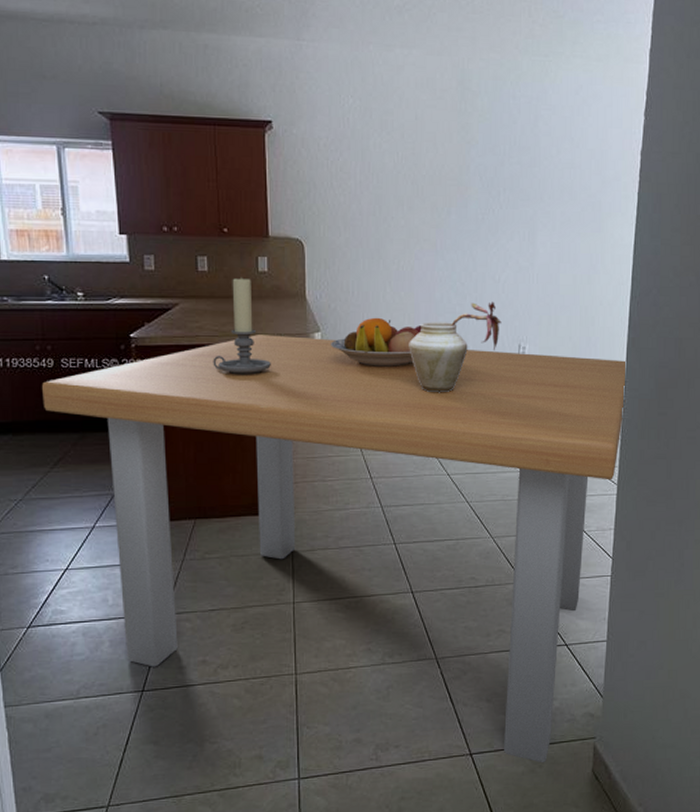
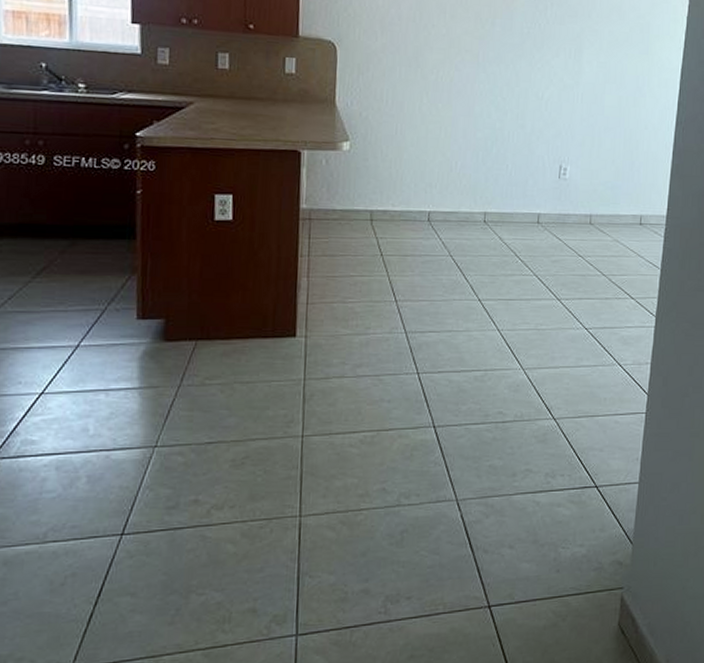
dining table: present [42,334,626,763] -> none [28,140,670,615]
candle holder: present [213,277,271,375] -> none [228,78,293,184]
fruit bowl: present [331,317,422,368] -> none [360,128,459,183]
vase: present [409,301,502,393] -> none [444,119,543,213]

